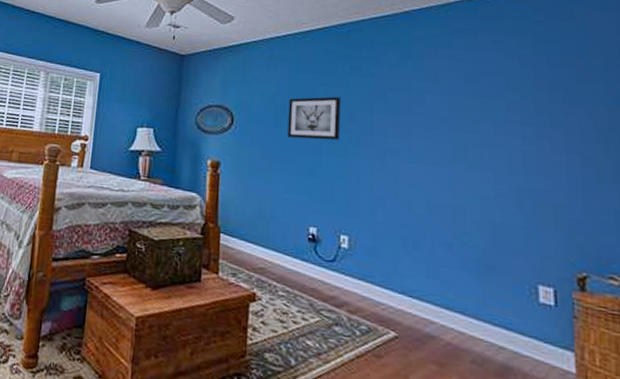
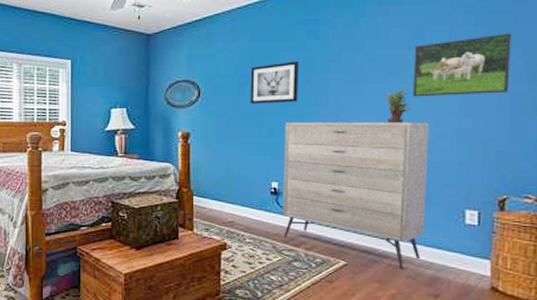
dresser: none [322,161,490,352] -> present [283,122,430,270]
potted plant: none [437,138,466,176] -> present [385,89,411,124]
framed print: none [467,89,578,153] -> present [412,33,511,97]

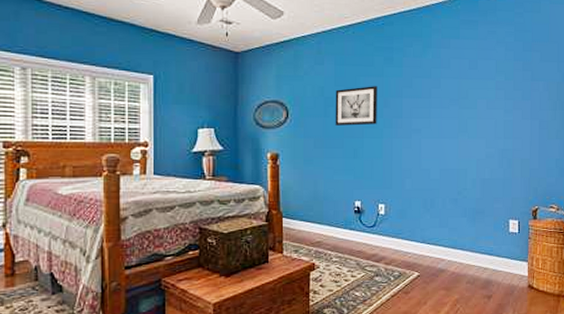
dresser: present [283,122,430,270] -> none [365,144,482,276]
potted plant: present [385,89,411,124] -> none [448,114,468,145]
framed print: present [412,33,511,97] -> none [469,69,539,122]

